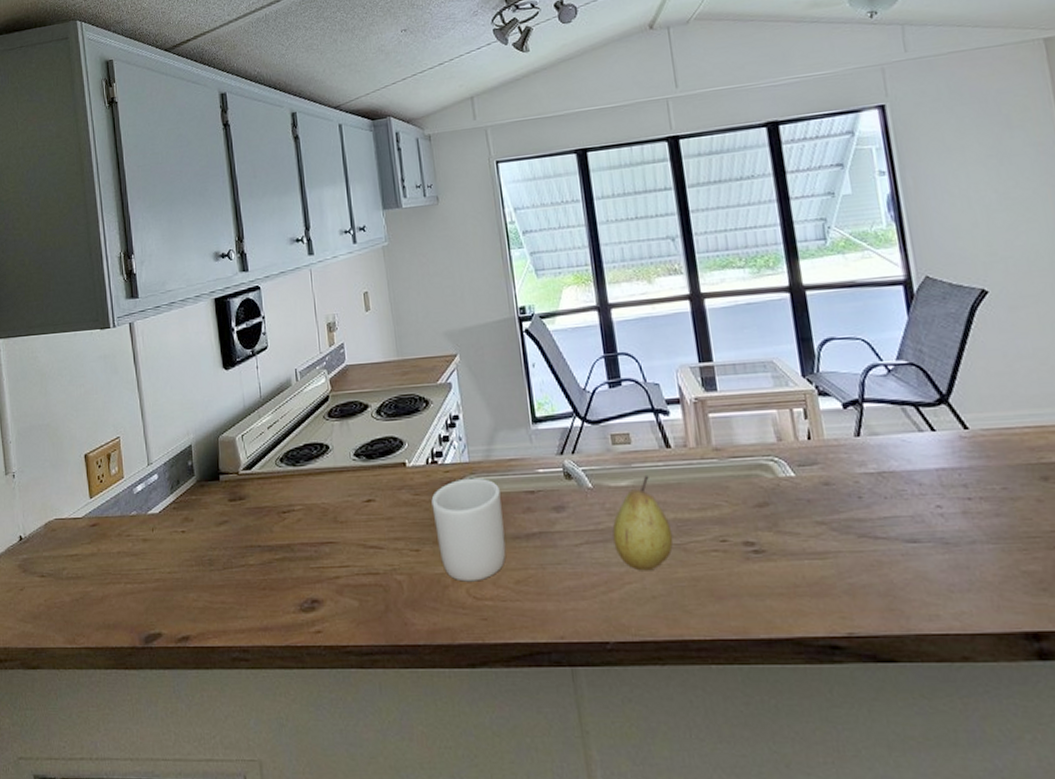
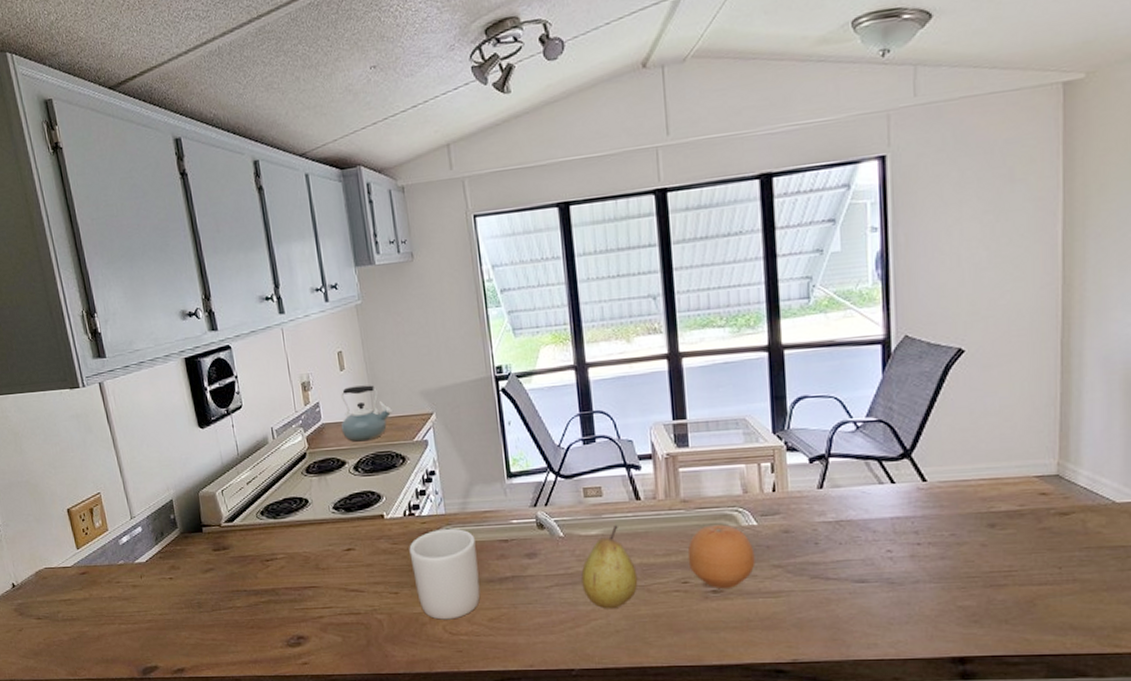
kettle: none [364,325,418,385] -> present [341,385,394,442]
fruit: none [724,475,797,549] -> present [687,524,756,590]

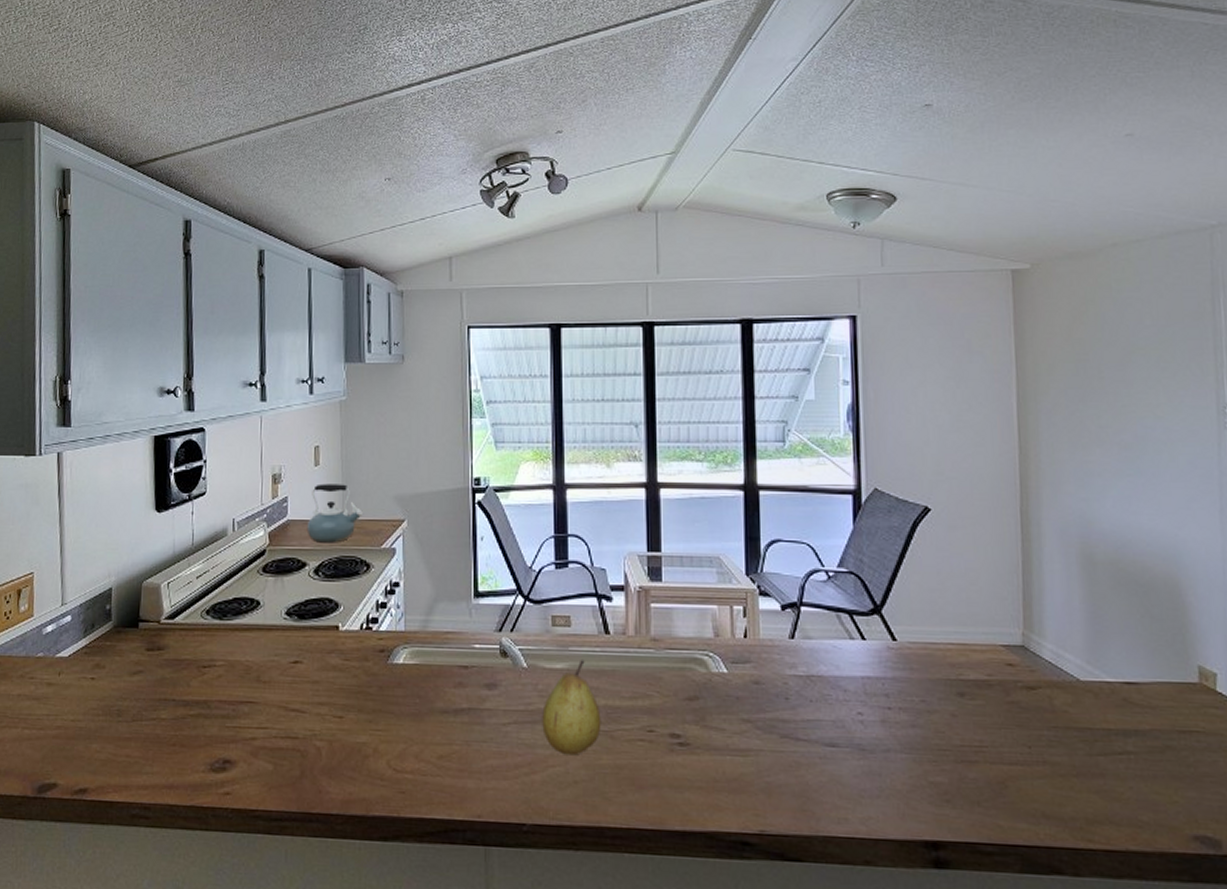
mug: present [409,528,481,620] -> none [361,647,433,754]
fruit: present [687,524,756,590] -> none [655,668,724,743]

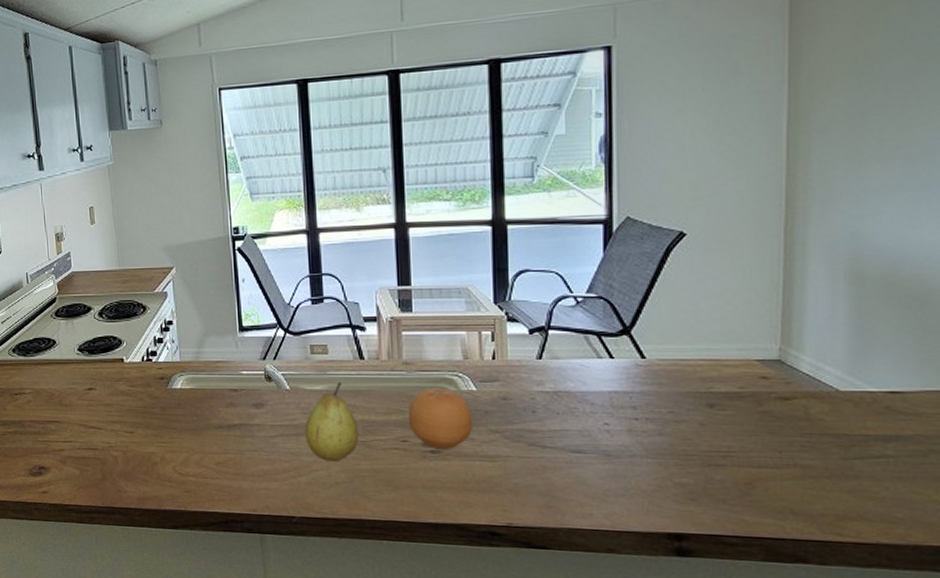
kettle: present [306,483,364,543] -> none [88,238,137,290]
fruit: none [655,668,724,743] -> present [408,388,473,451]

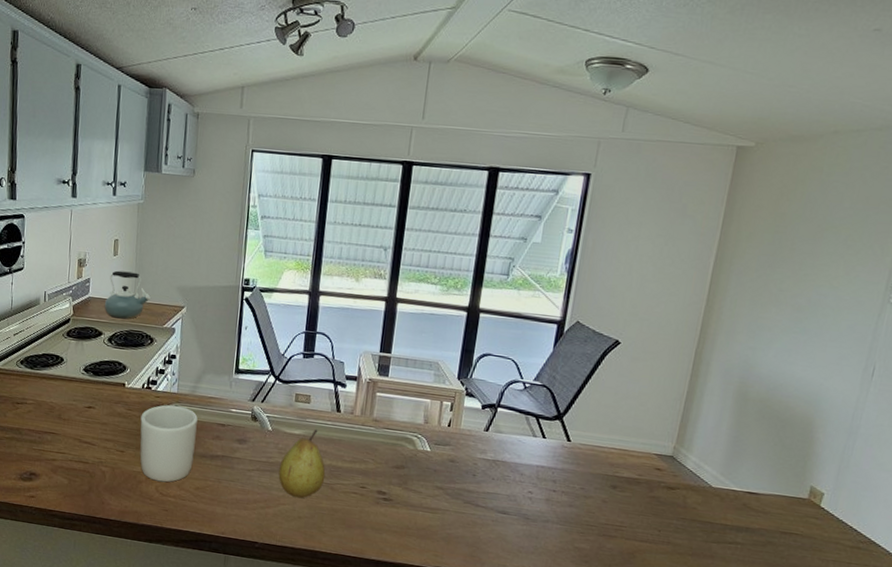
kettle: none [88,238,137,290] -> present [104,270,152,319]
mug: none [145,375,209,461] -> present [139,405,198,483]
fruit: present [408,388,473,451] -> none [369,444,424,499]

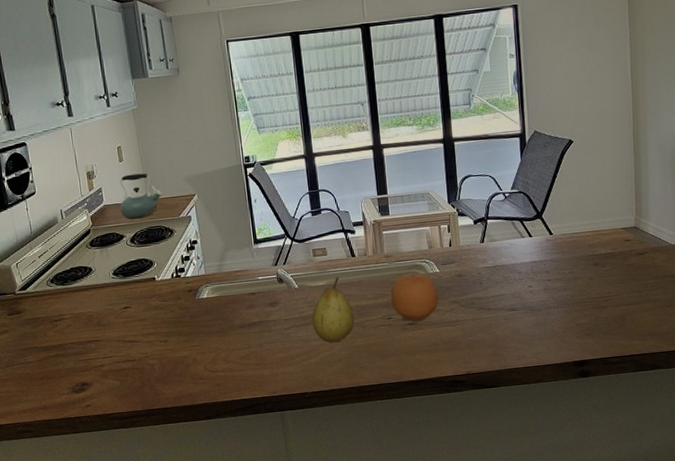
mug: present [139,405,198,483] -> none [176,285,234,361]
fruit: none [369,444,424,499] -> present [390,273,439,322]

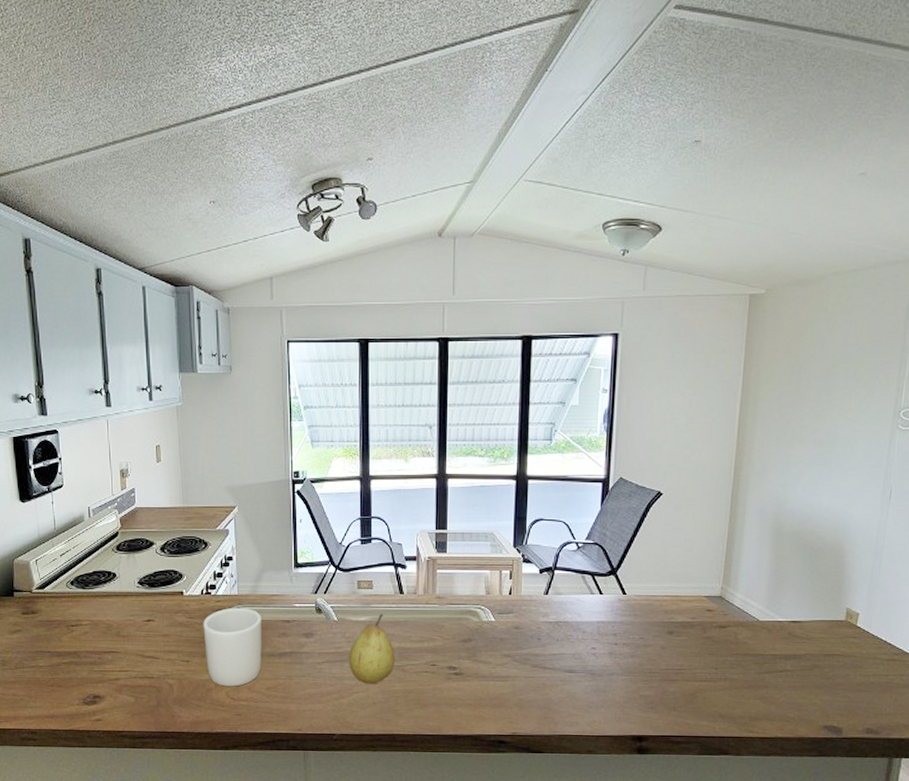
kettle: present [119,173,163,219] -> none [152,477,201,526]
mug: none [176,285,234,361] -> present [203,607,262,687]
fruit: present [390,273,439,322] -> none [437,619,491,673]

